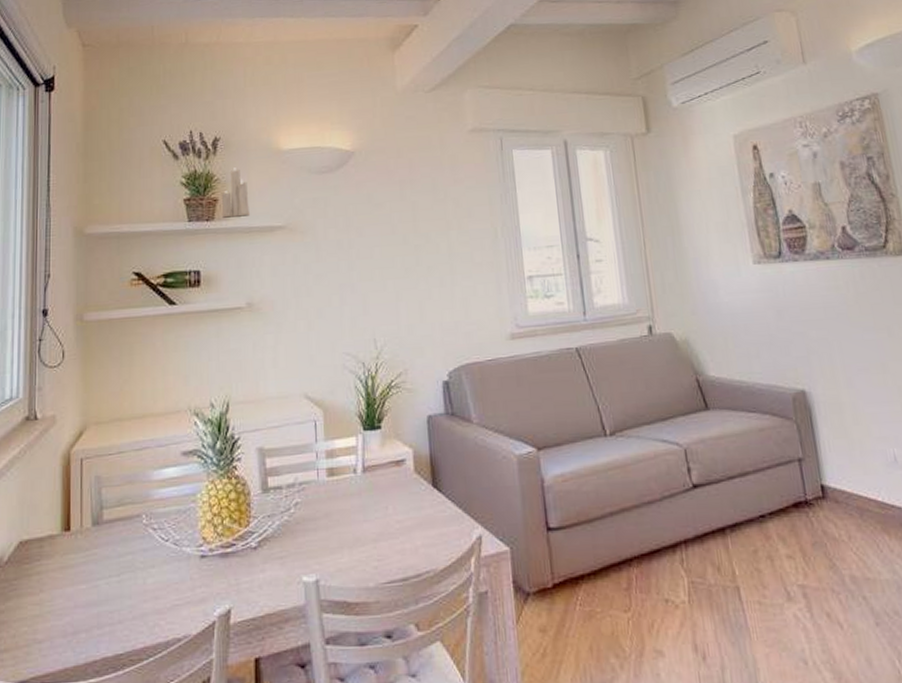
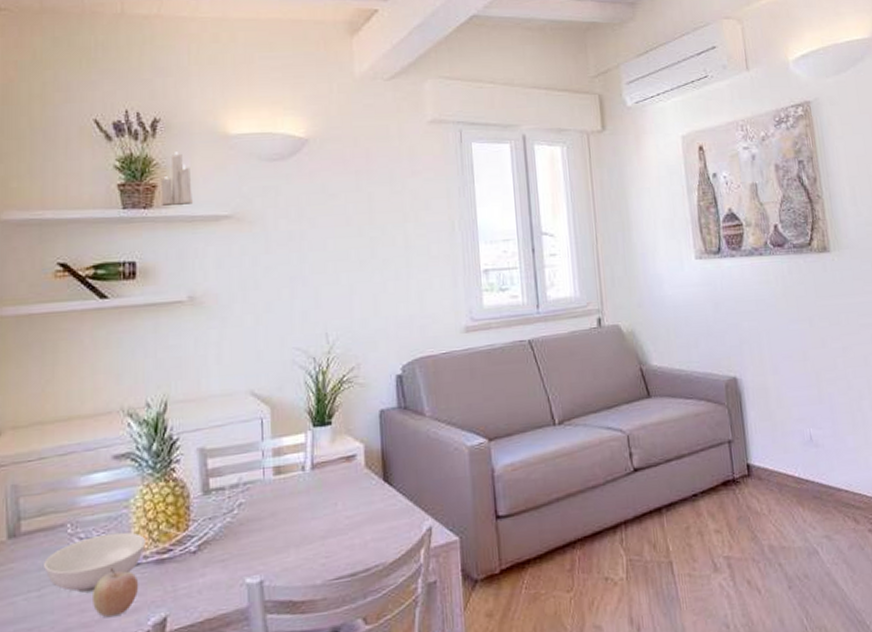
bowl: none [123,525,212,580] -> present [44,532,147,593]
fruit: none [165,558,206,606] -> present [93,567,139,618]

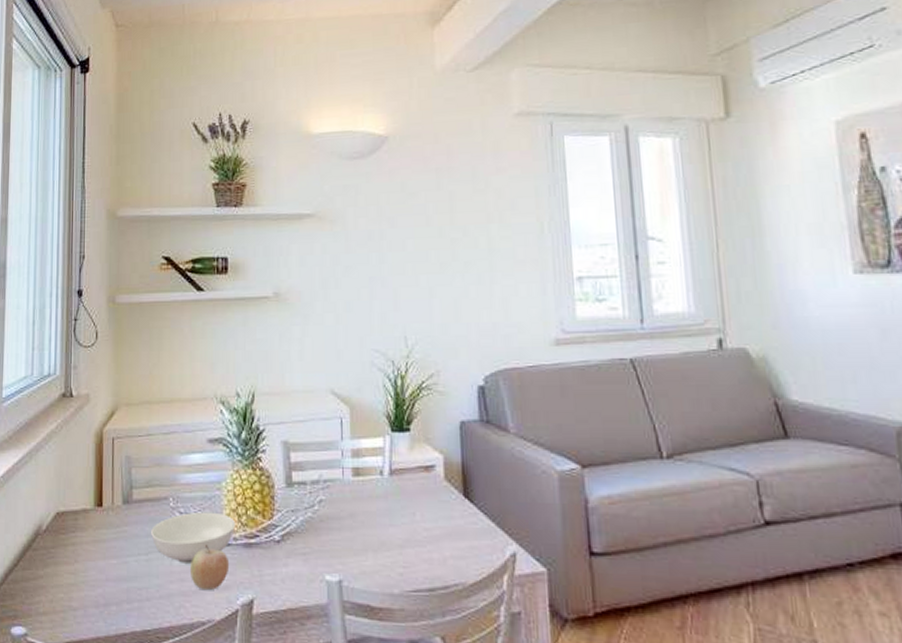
candle: present [161,152,193,207] -> none [249,152,278,205]

